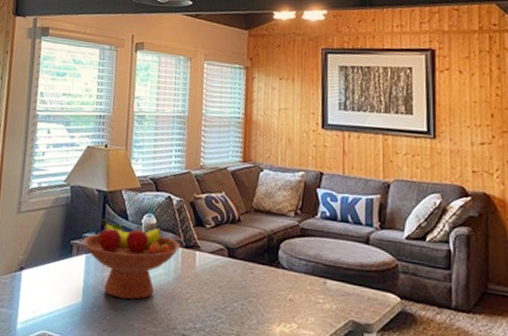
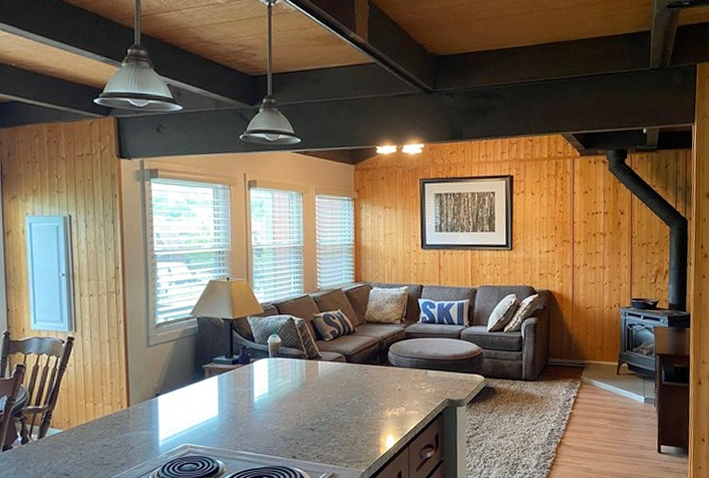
fruit bowl: present [82,217,181,300] -> none [214,342,305,408]

